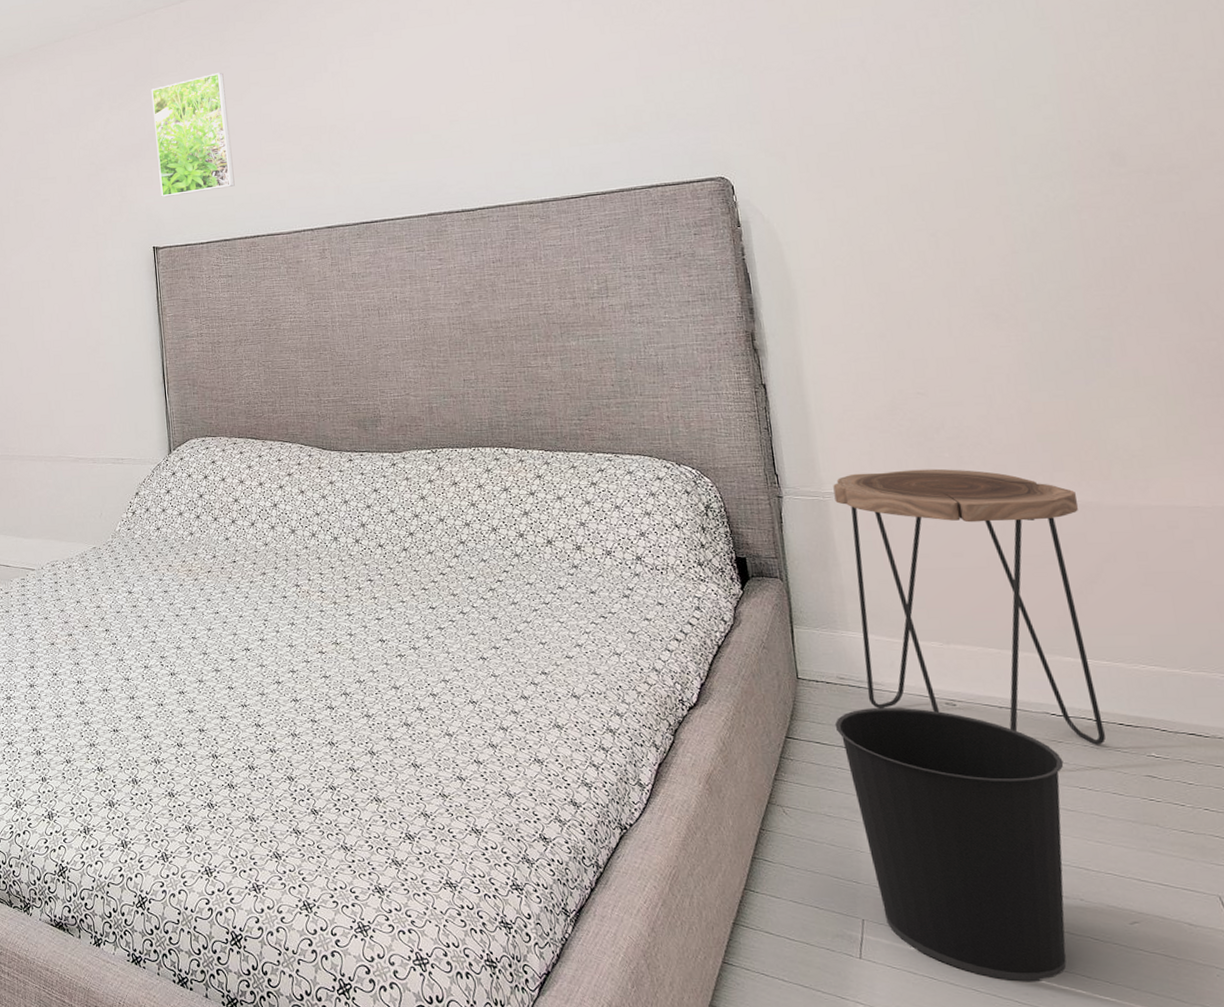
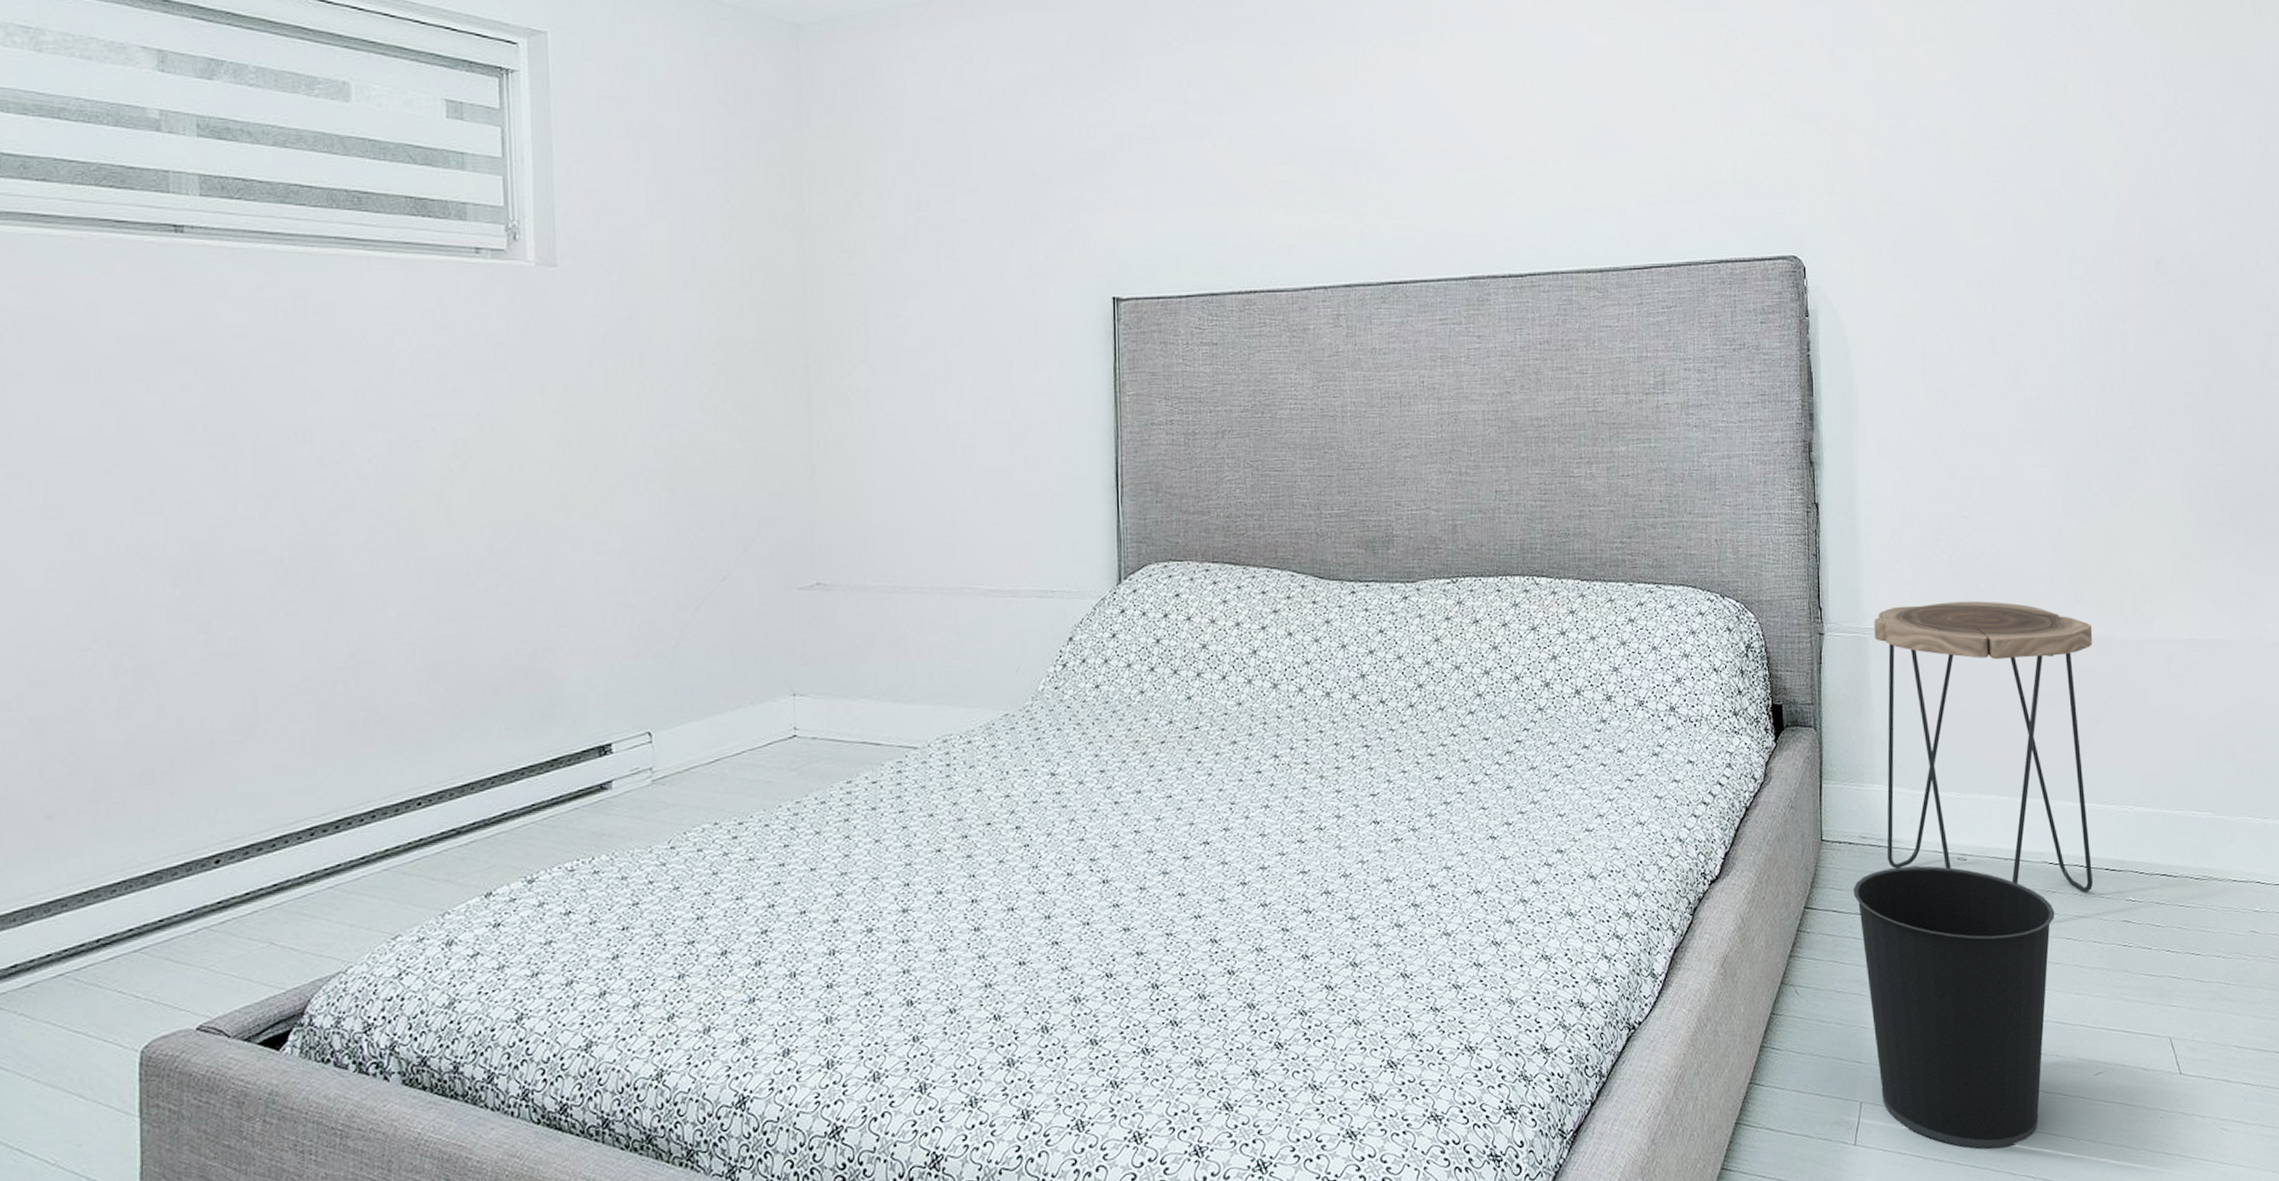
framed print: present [151,72,235,198] -> none [1122,61,1229,230]

